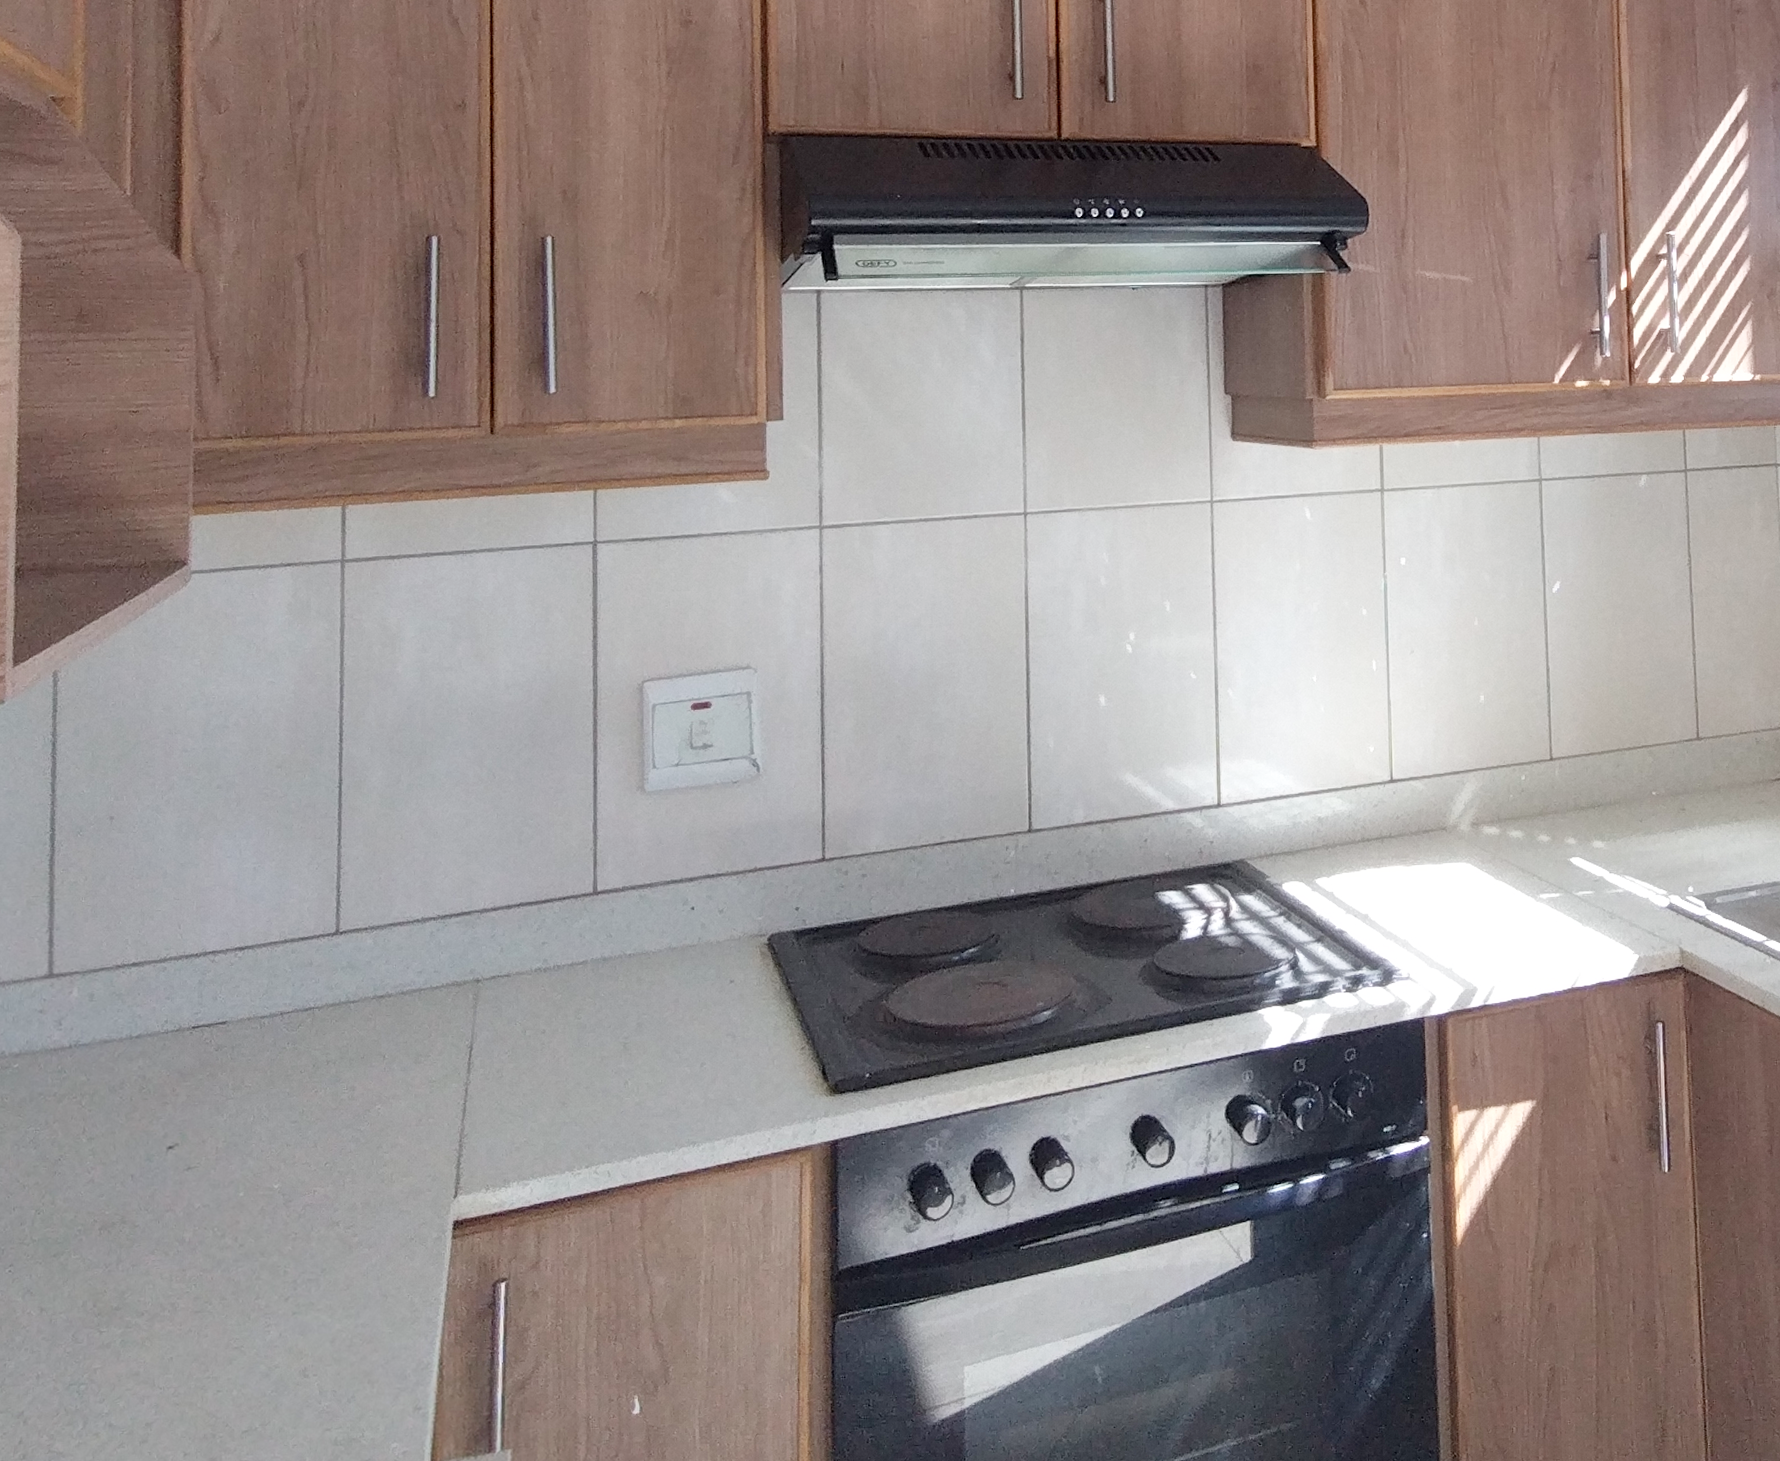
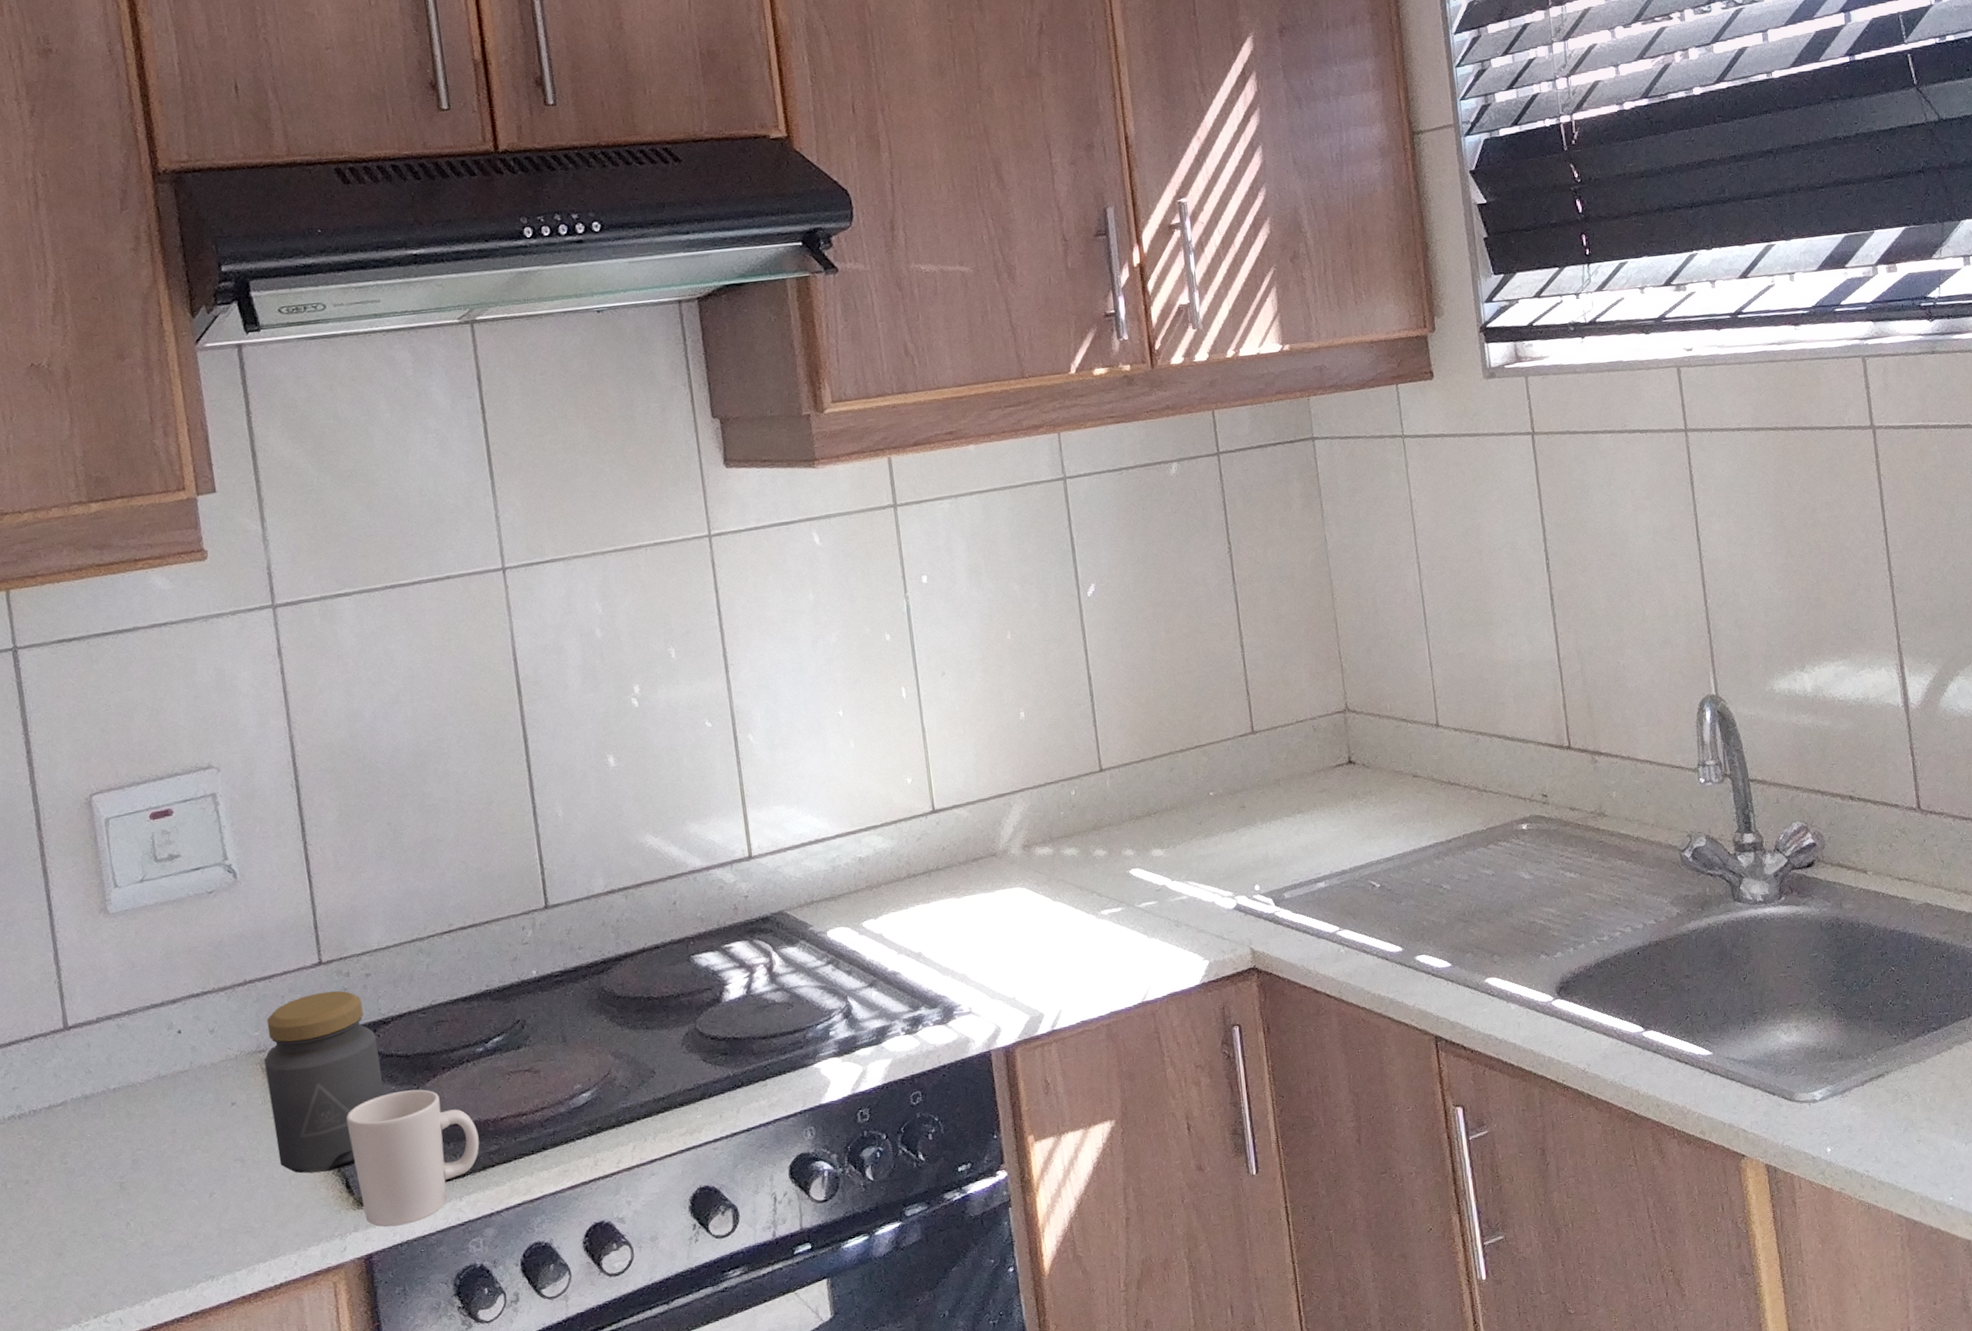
jar: none [764,886,867,1056] -> present [264,990,385,1174]
mug: none [829,988,946,1117] -> present [346,1089,480,1228]

